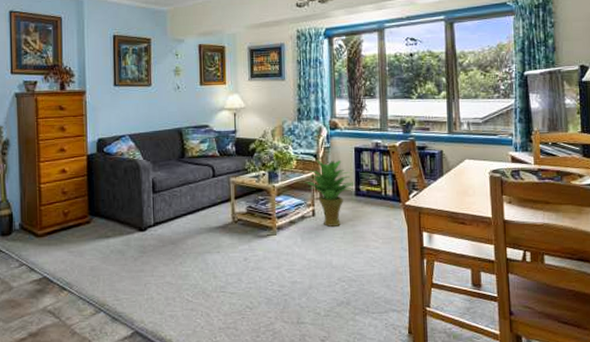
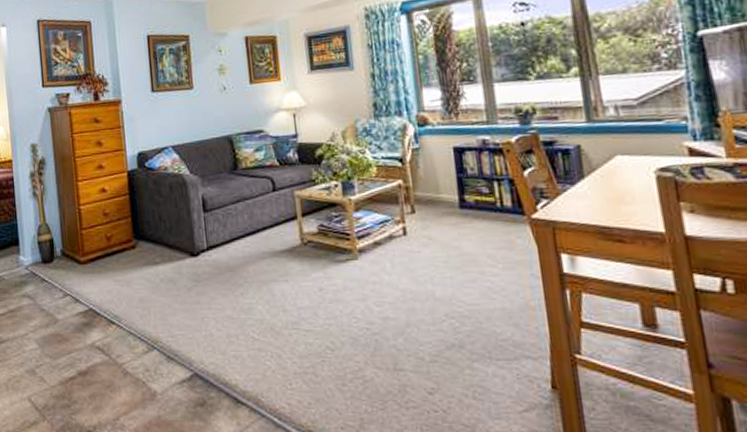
potted plant: present [304,159,356,227] -> none [389,164,459,248]

